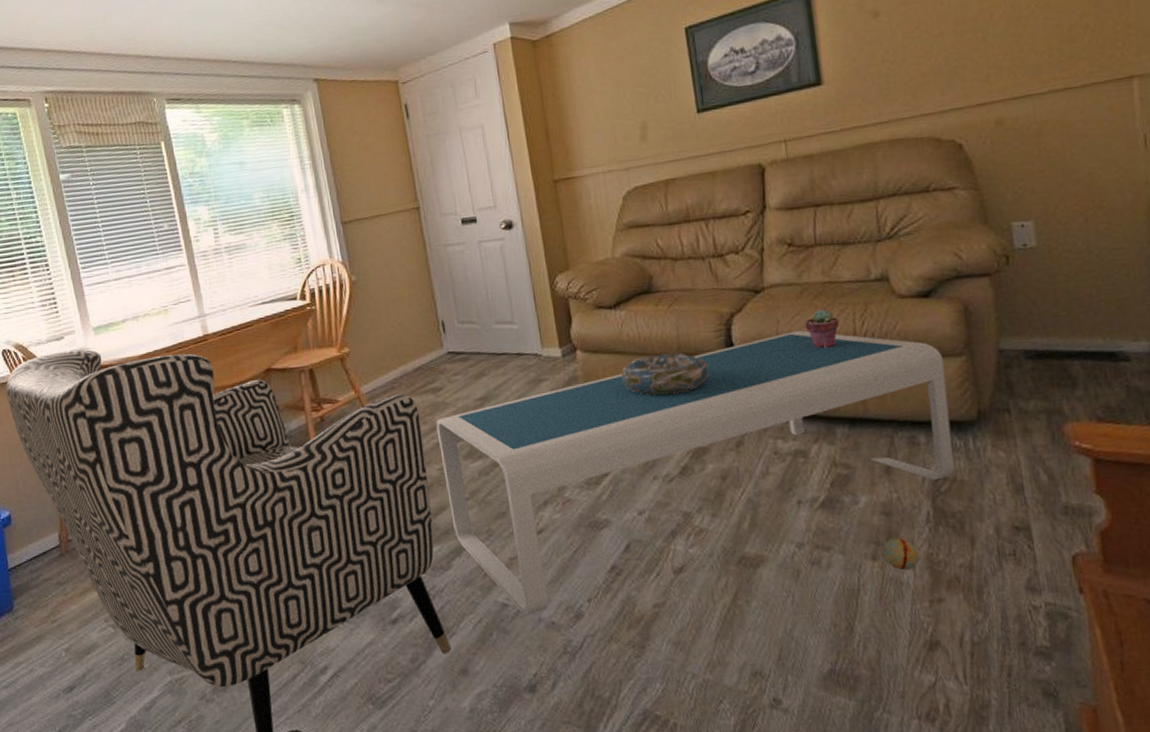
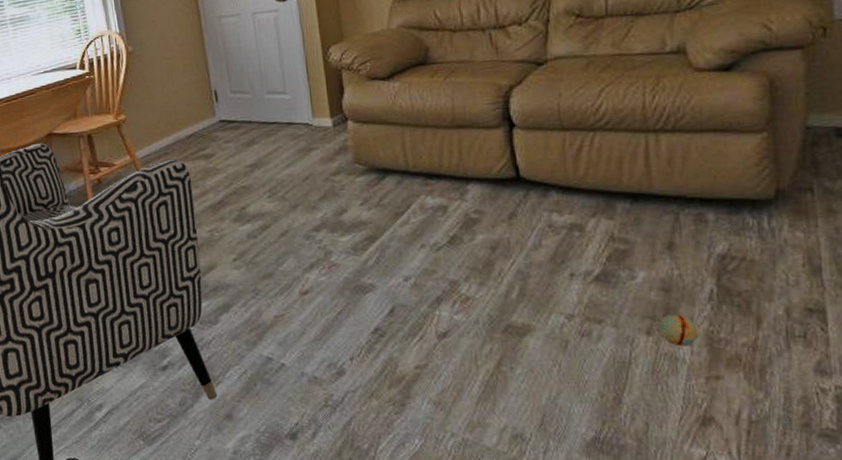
coffee table: present [436,330,954,616] -> none [207,104,744,370]
decorative bowl: present [621,353,710,395] -> none [392,125,484,166]
potted succulent: present [804,309,840,349] -> none [589,83,628,123]

